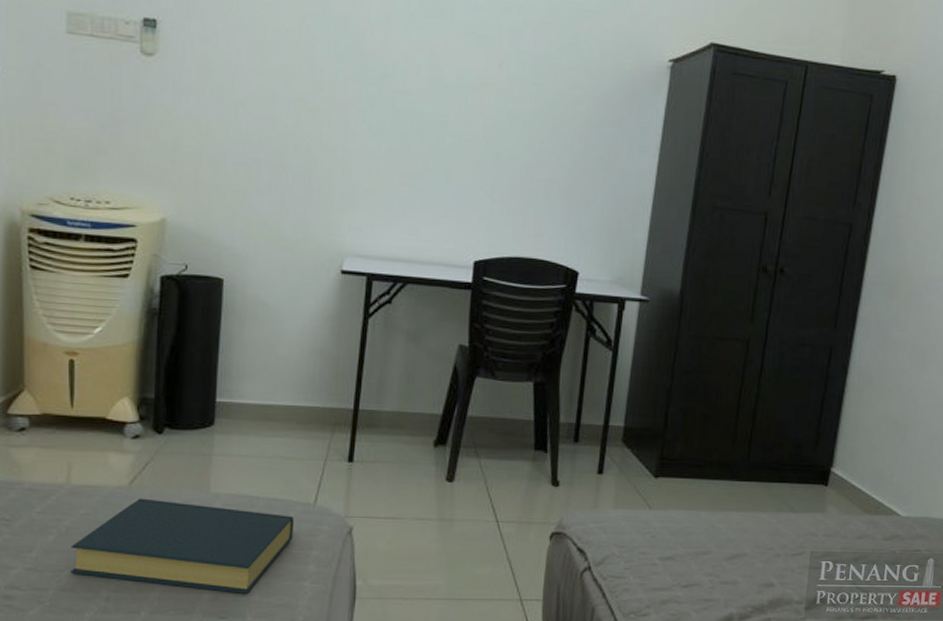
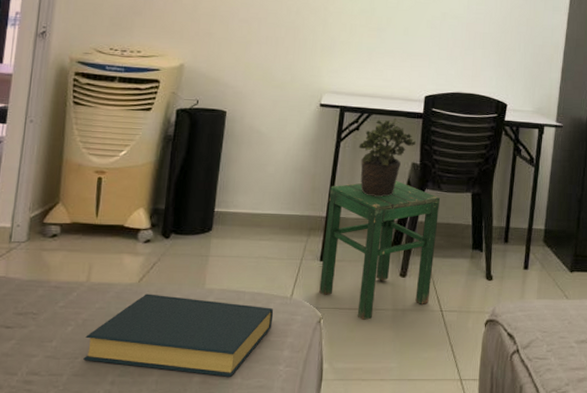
stool: none [348,366,494,531] -> present [319,180,440,320]
potted plant: none [391,288,464,386] -> present [358,117,417,197]

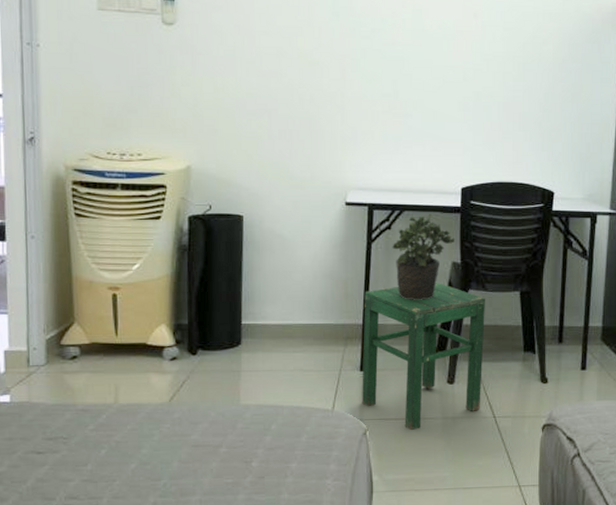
hardback book: present [83,293,274,377] -> none [121,412,316,493]

